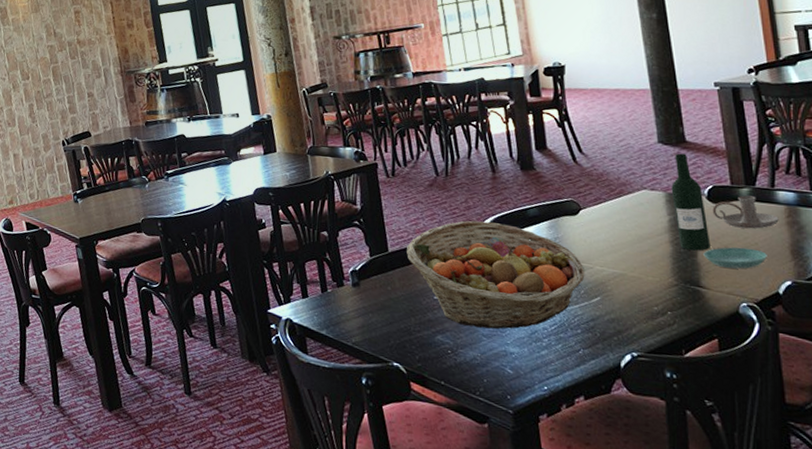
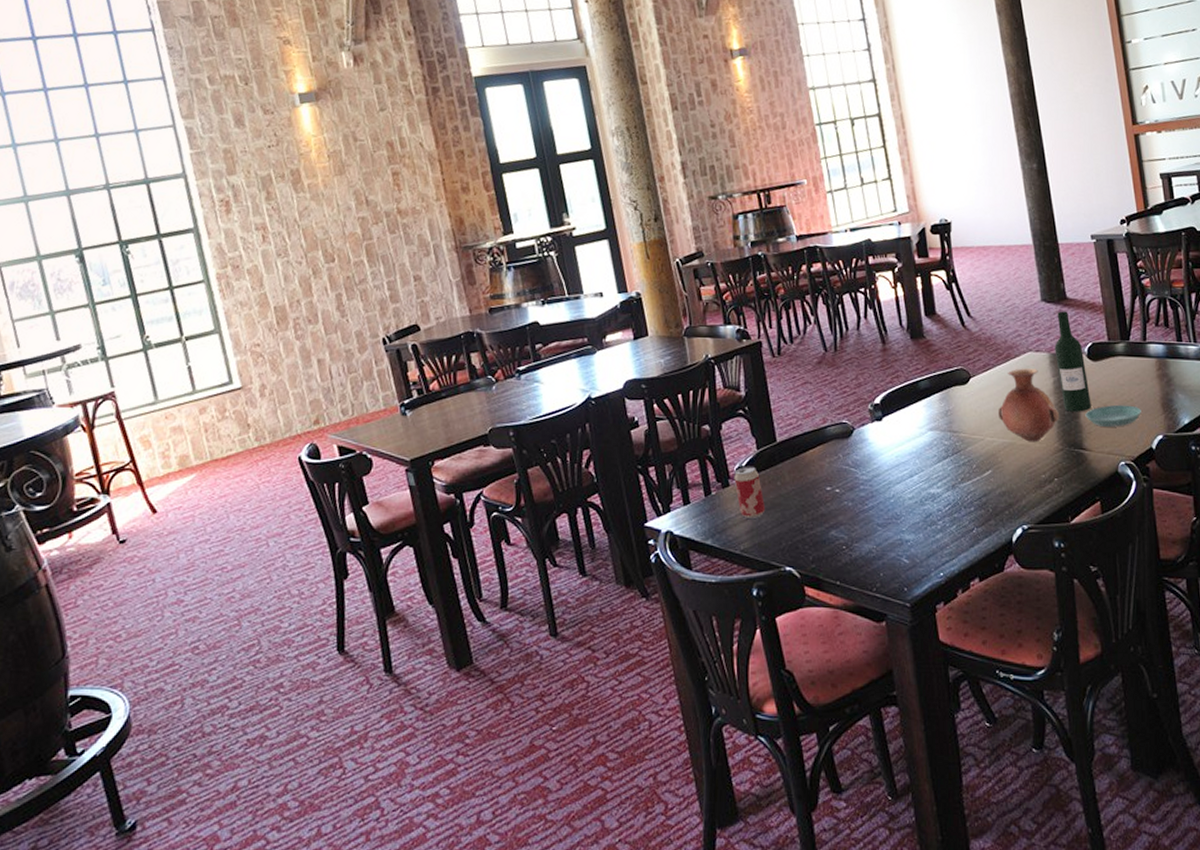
beverage can: none [348,270,376,317] -> present [734,466,766,520]
fruit basket: present [407,220,585,329] -> none [796,398,977,517]
vase: none [608,204,675,276] -> present [997,368,1060,443]
candle holder: present [712,195,779,229] -> none [1092,350,1151,385]

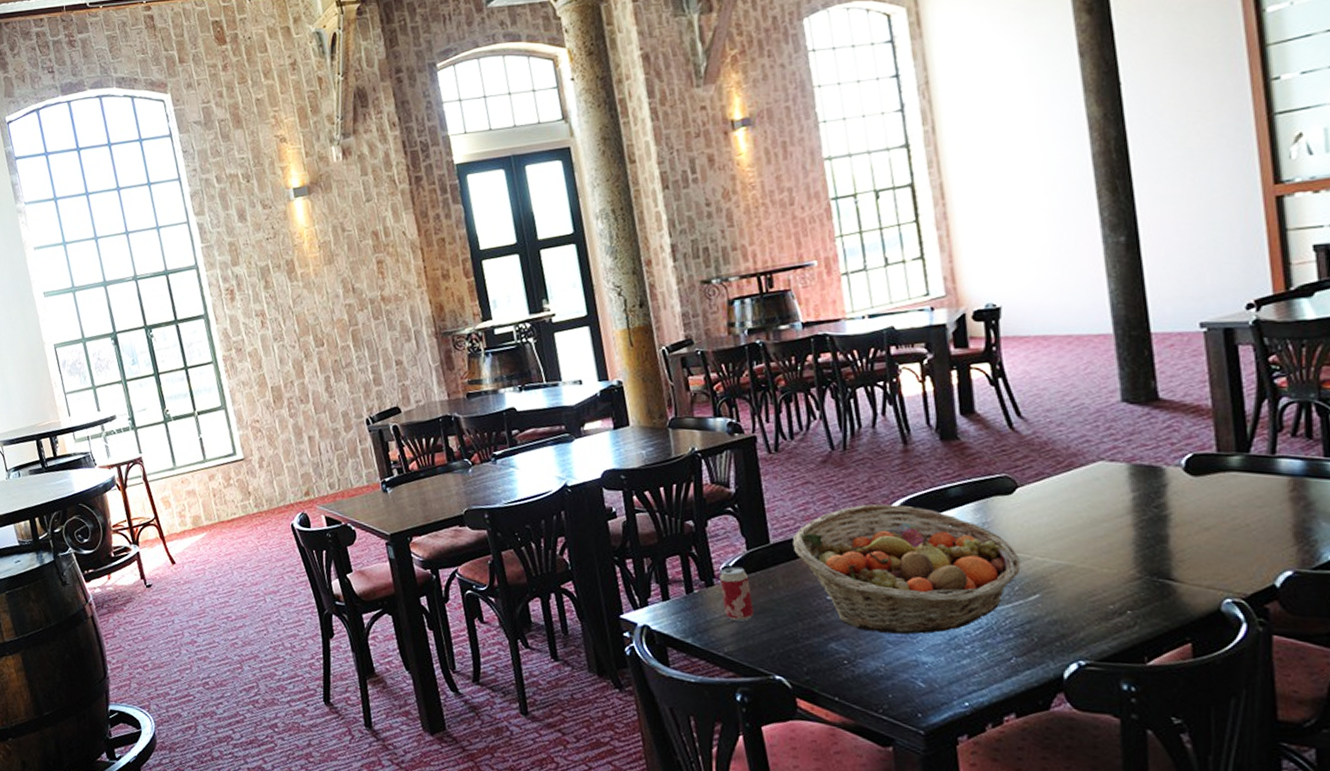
fruit basket: none [796,398,977,517] -> present [793,503,1021,635]
vase: present [997,368,1060,443] -> none [1052,479,1140,567]
wine bottle: present [1055,311,1091,412] -> none [1137,414,1187,536]
saucer: present [1085,404,1141,427] -> none [1176,530,1262,557]

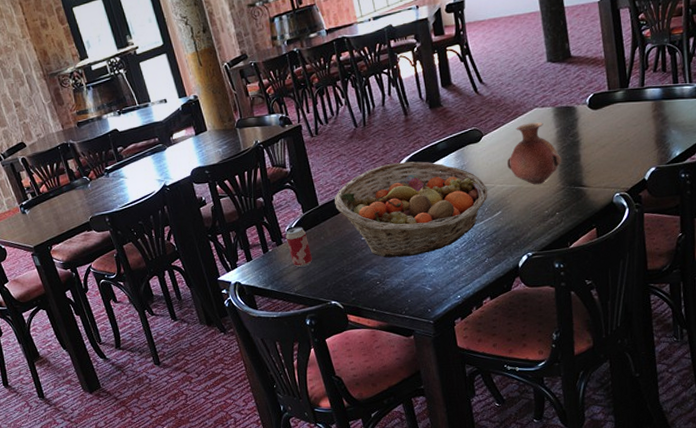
vase: none [1052,479,1140,567] -> present [507,122,562,185]

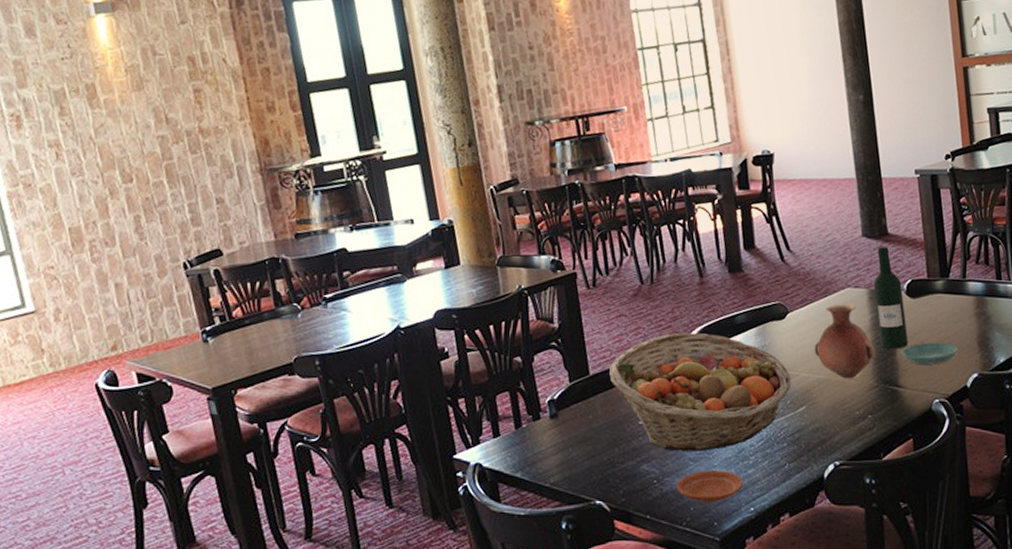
beverage can: present [286,226,313,268] -> none [545,399,577,453]
plate: none [396,269,450,295] -> present [677,470,743,503]
wine bottle: none [559,68,591,156] -> present [873,246,908,349]
saucer: none [585,144,637,166] -> present [901,342,958,365]

